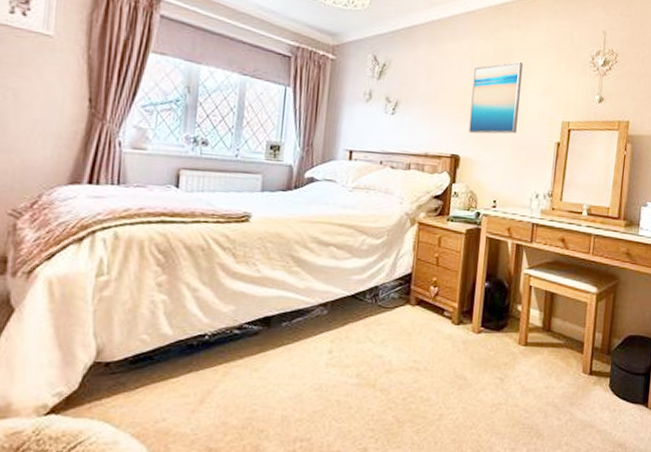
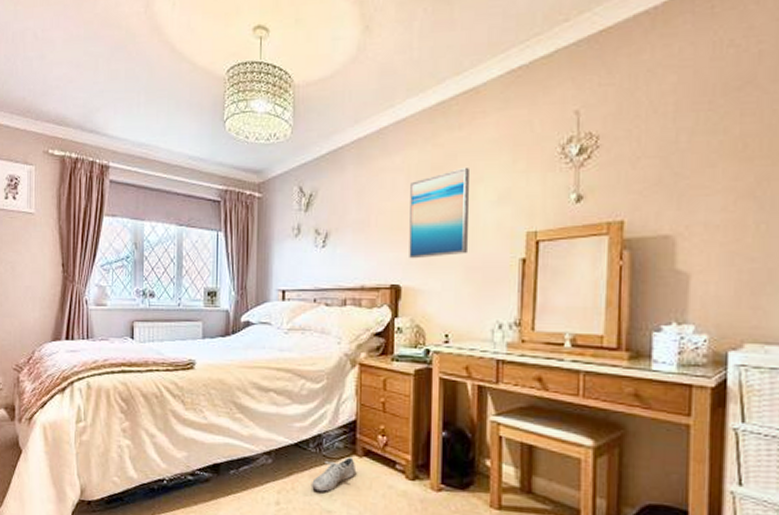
shoe: none [364,306,408,339] -> present [311,457,355,492]

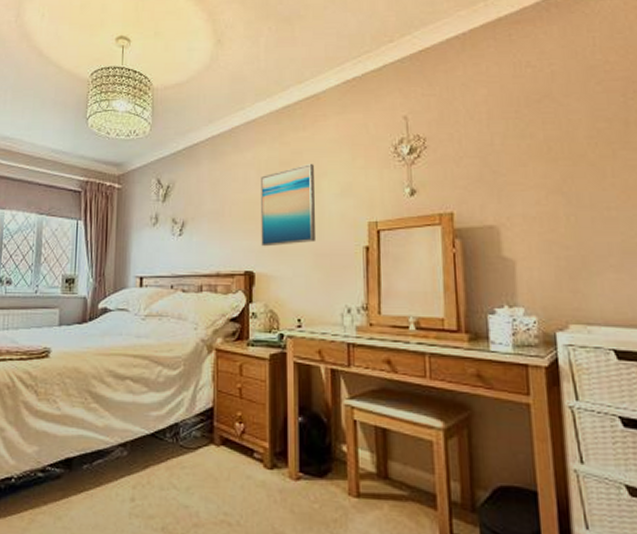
shoe: present [311,457,355,492] -> none [167,447,213,485]

